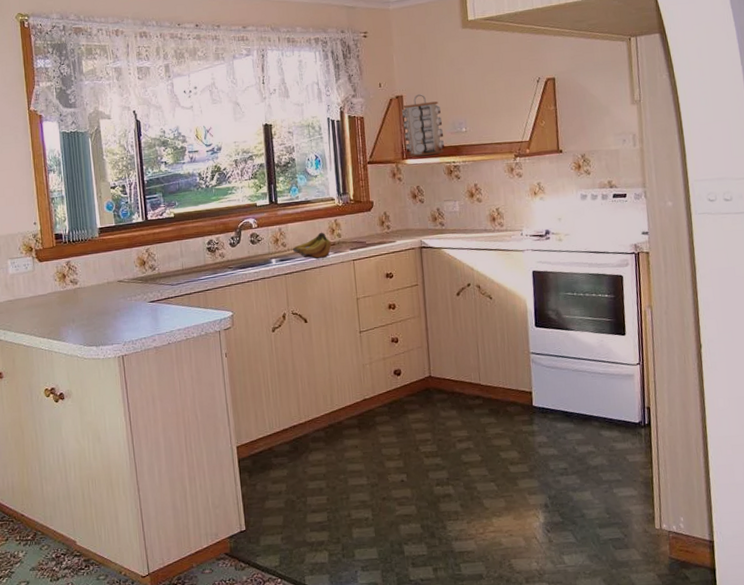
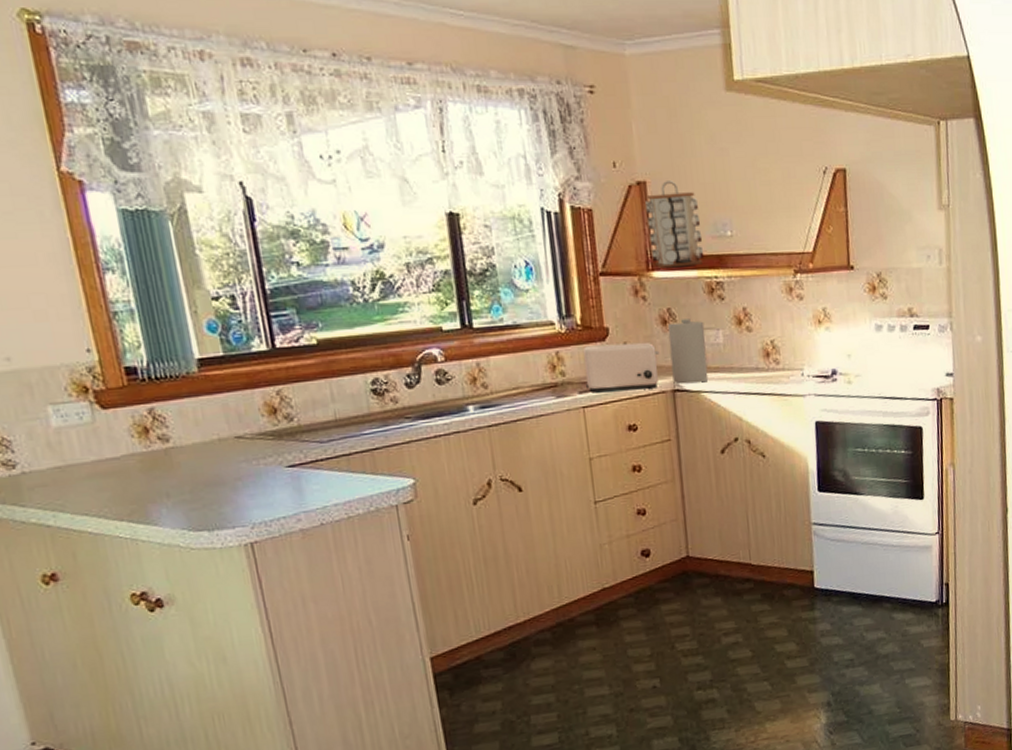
fruit: present [292,232,332,260] -> none [497,368,553,406]
toaster: none [354,211,411,250] -> present [582,341,660,393]
paper towel holder: none [417,193,448,243] -> present [667,319,709,385]

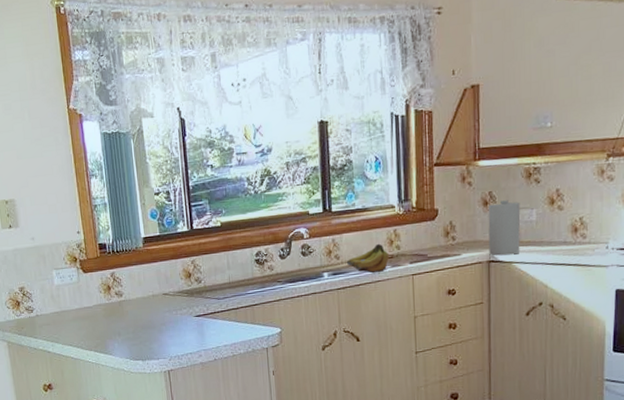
fruit: none [497,368,553,406] -> present [346,243,389,274]
toaster: present [582,341,660,393] -> none [415,220,479,263]
spice rack: present [644,181,705,270] -> none [476,82,525,159]

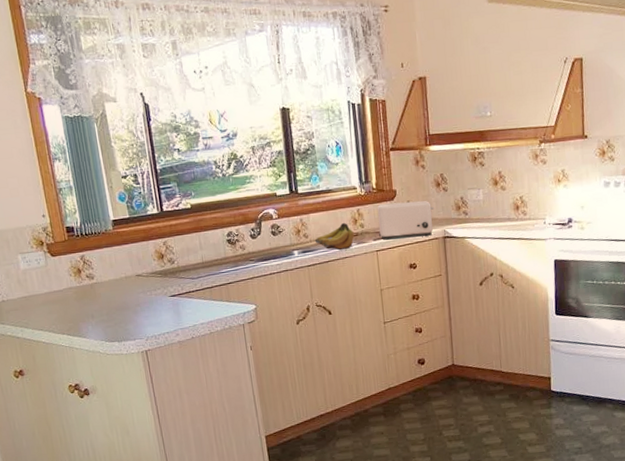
toaster: none [415,220,479,263] -> present [377,200,434,240]
paper towel holder: present [488,200,521,256] -> none [440,181,471,233]

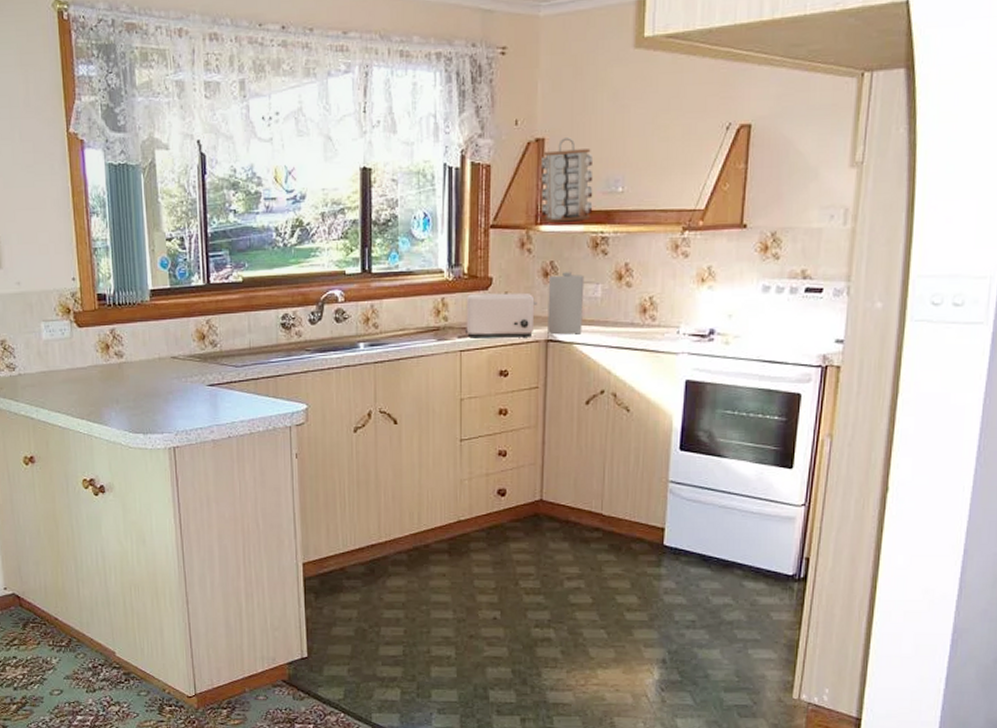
fruit: present [314,222,354,251] -> none [385,313,435,347]
spice rack: none [424,75,470,144] -> present [540,137,593,224]
paper towel holder: none [440,181,471,233] -> present [548,272,585,335]

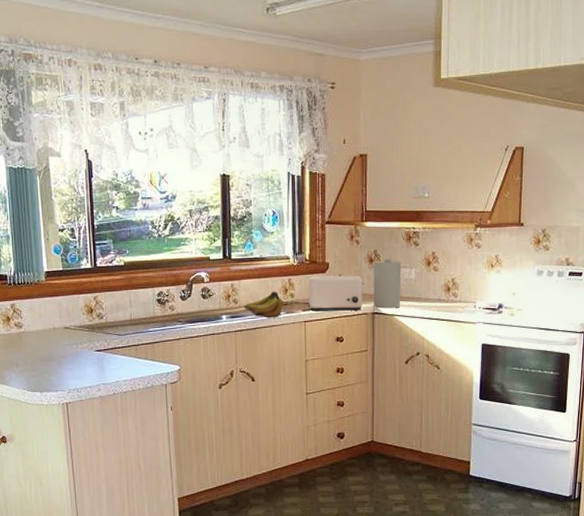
fruit: none [385,313,435,347] -> present [244,291,284,319]
spice rack: present [540,137,593,224] -> none [364,154,406,221]

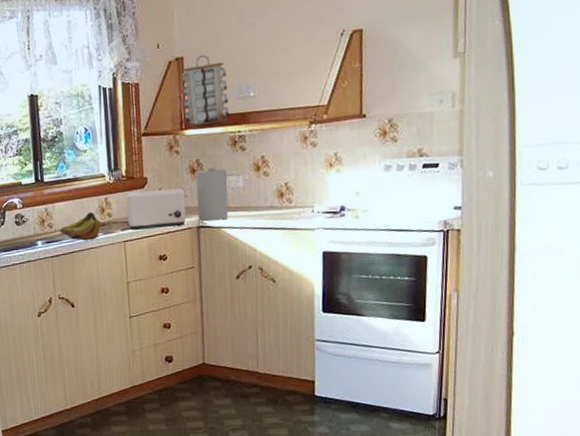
spice rack: none [364,154,406,221] -> present [181,54,230,128]

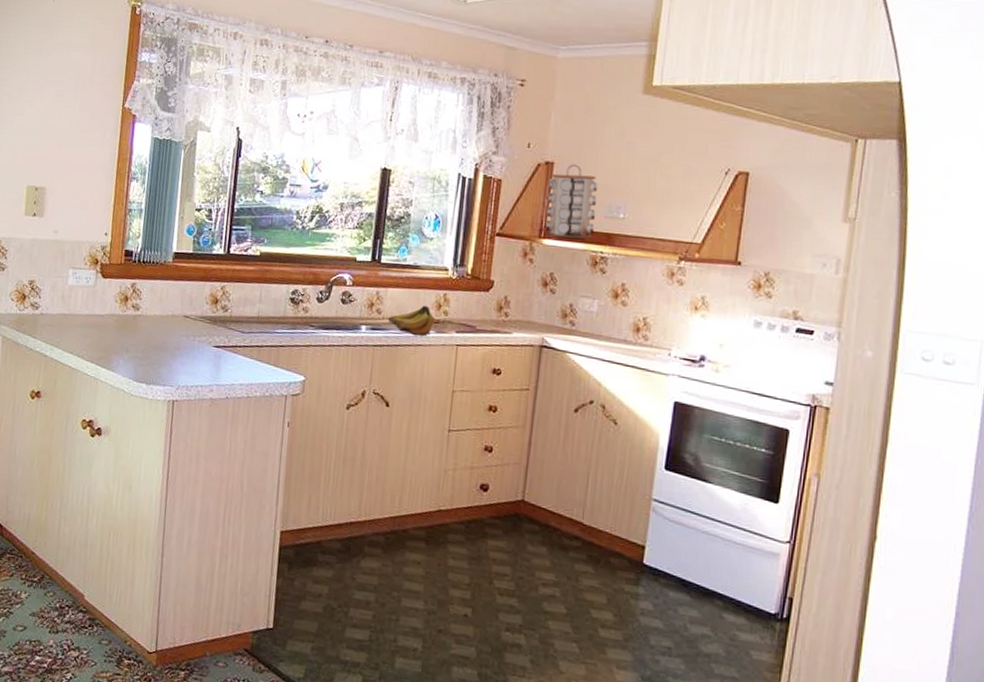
toaster: present [126,187,188,230] -> none [464,293,535,341]
paper towel holder: present [195,167,229,222] -> none [542,284,582,344]

